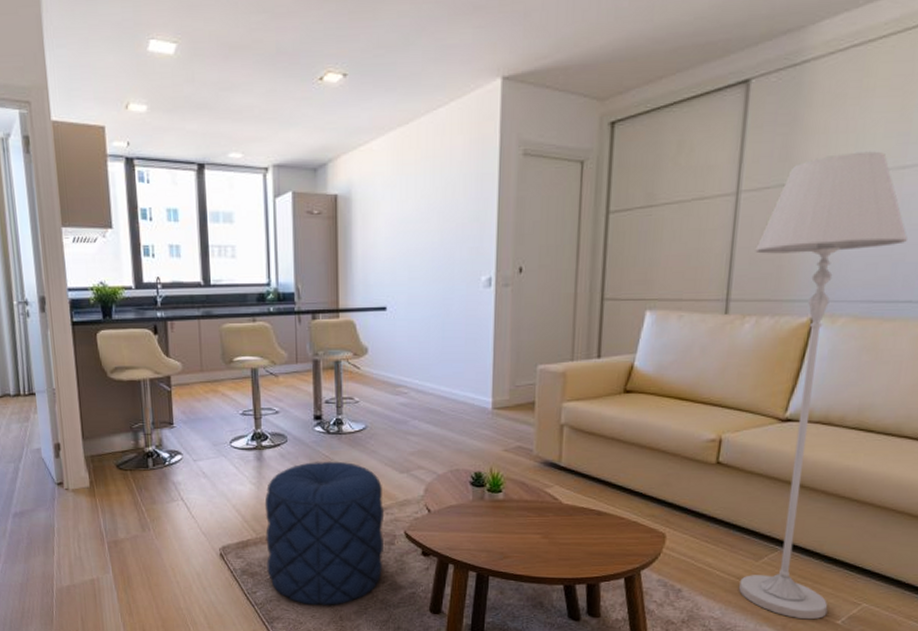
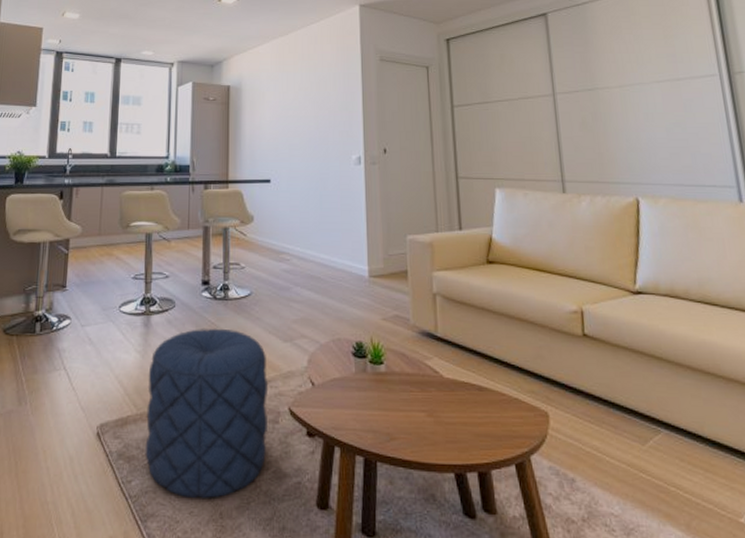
floor lamp: present [738,151,908,620] -> none [577,67,728,518]

